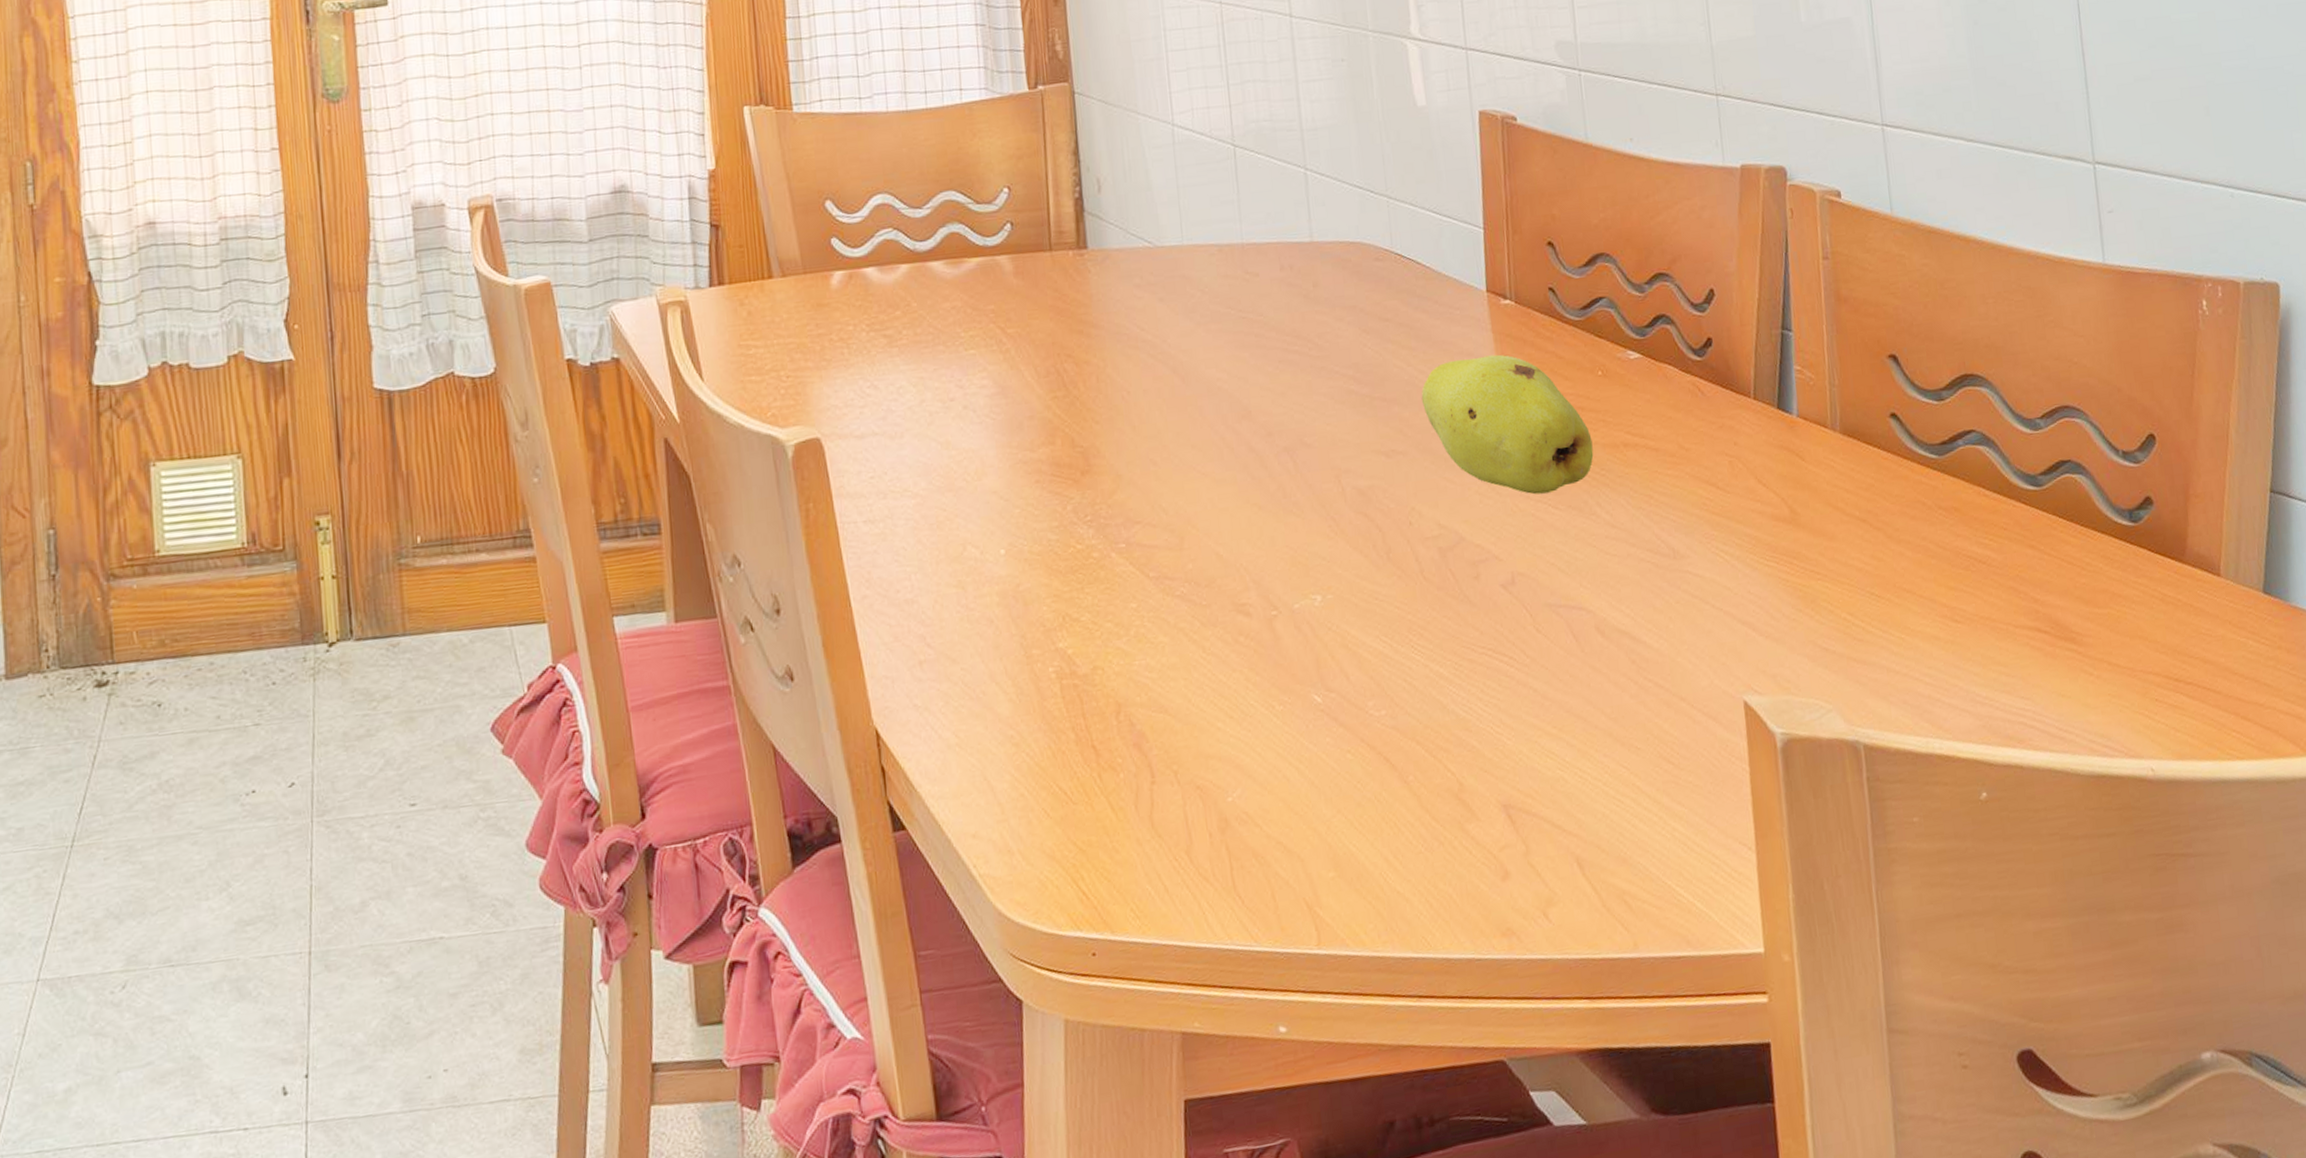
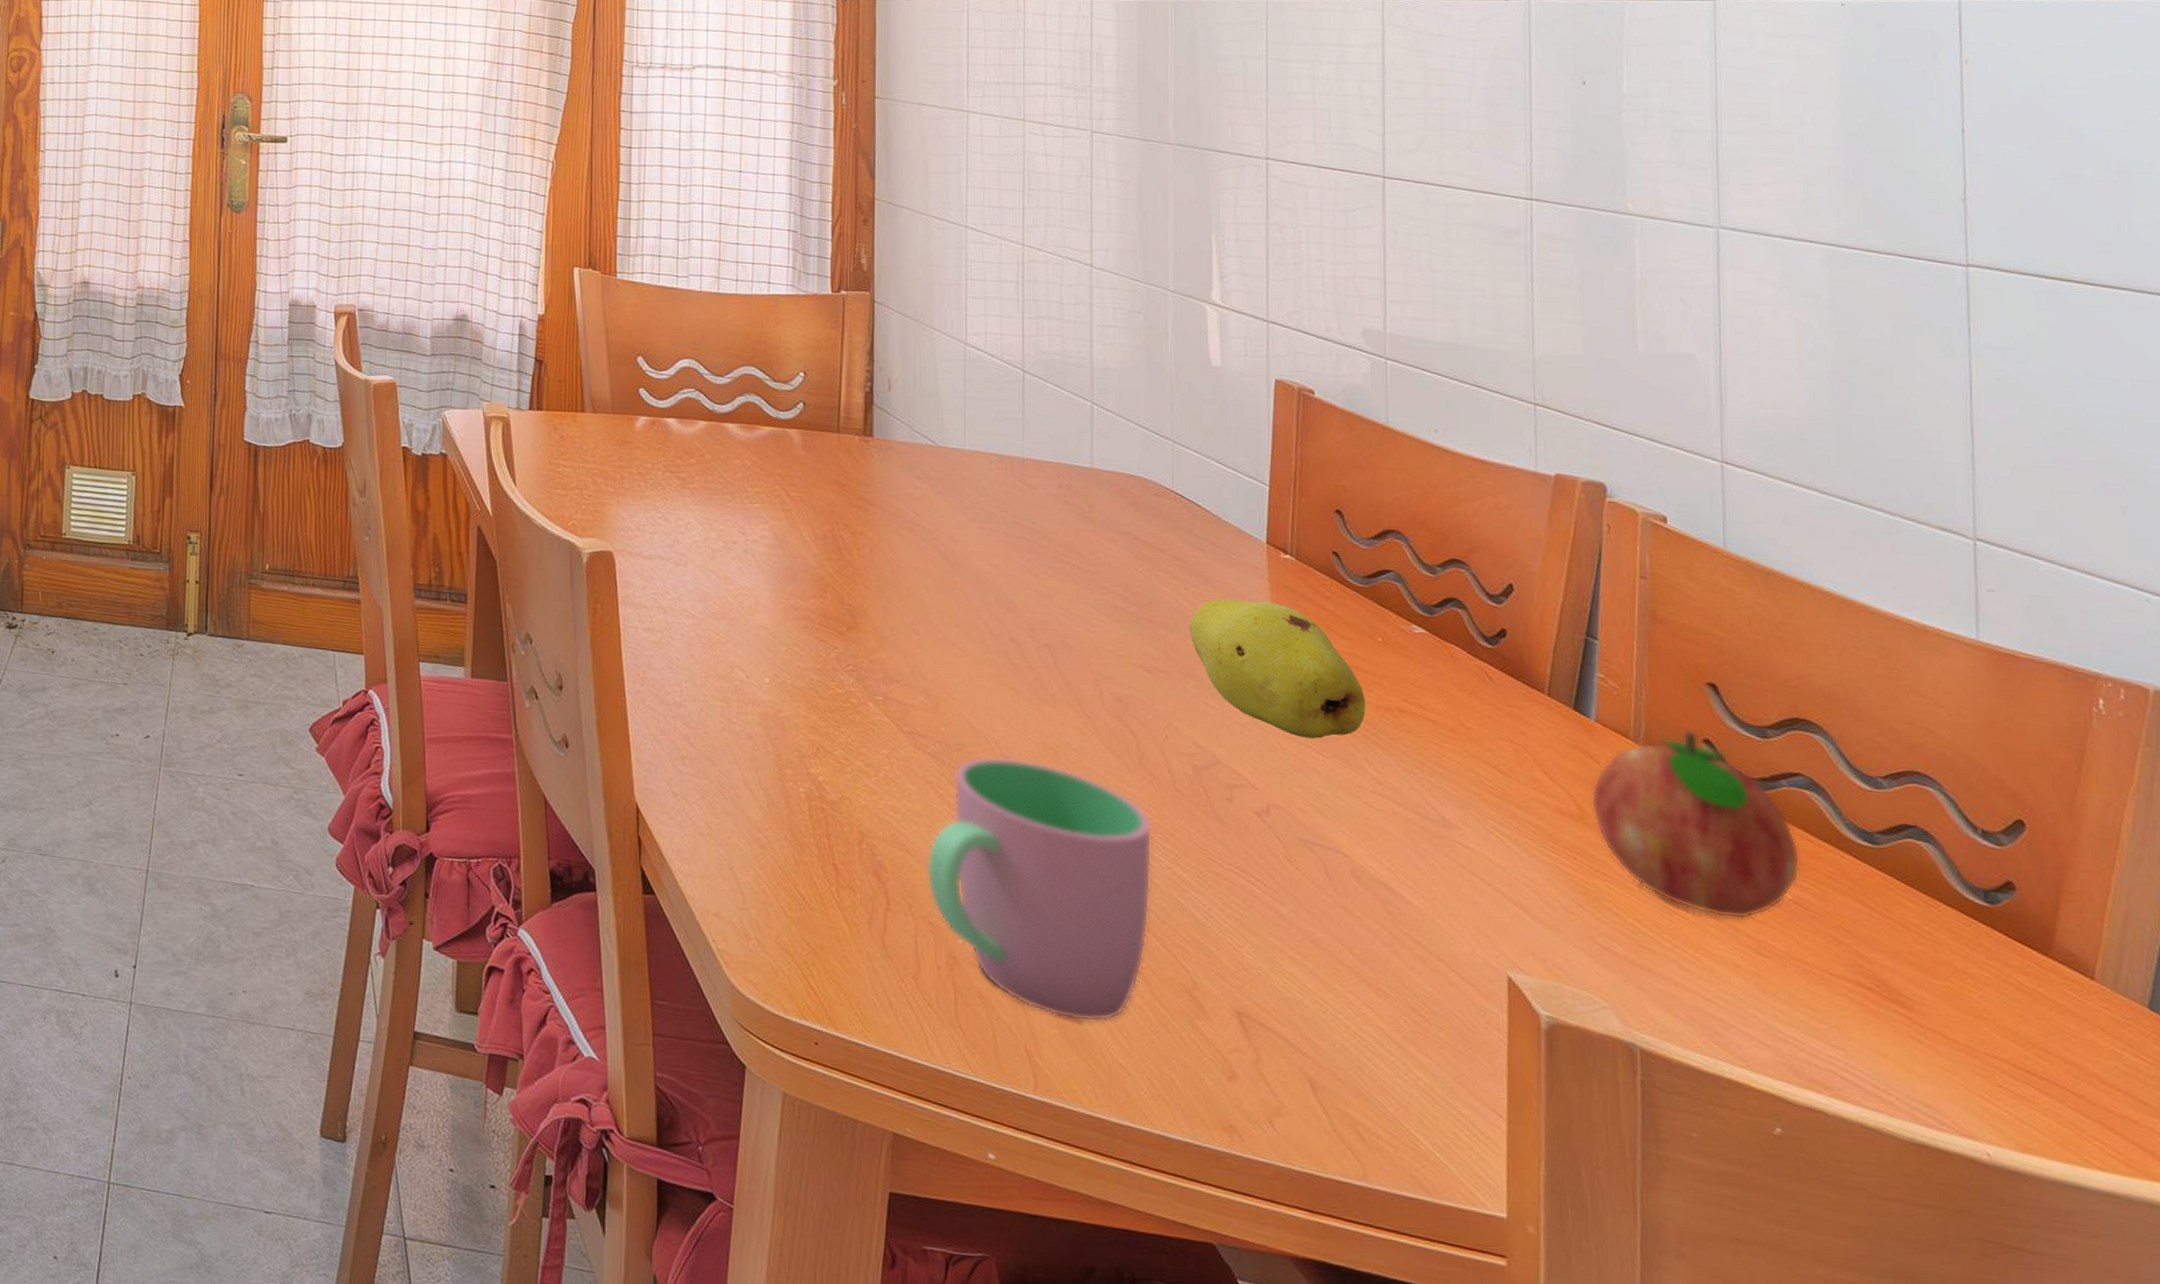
cup: none [1187,580,1412,858] -> present [926,756,1152,1022]
fruit: none [1799,406,1981,593] -> present [1591,729,1801,920]

